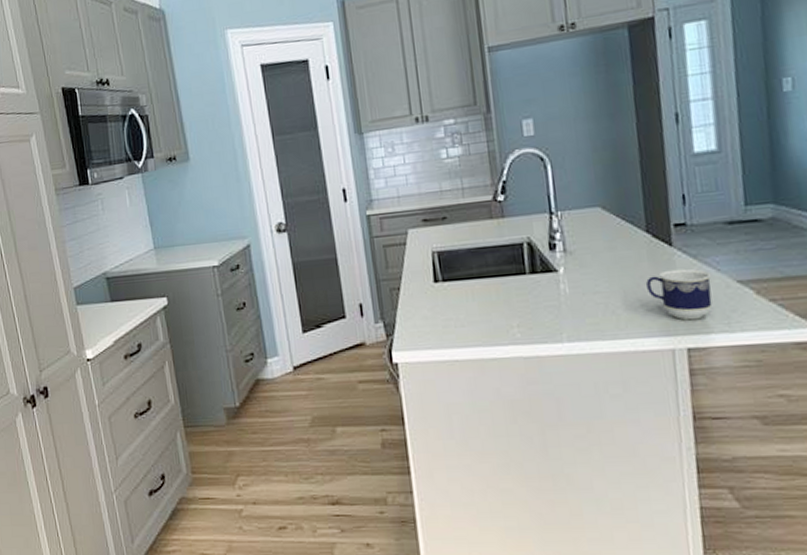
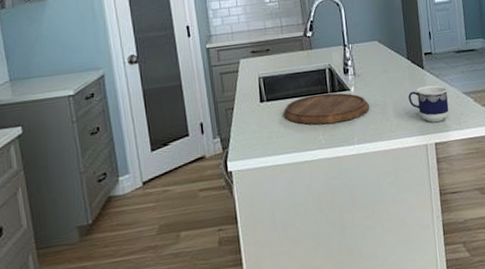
cutting board: none [463,274,586,314] -> present [283,92,370,125]

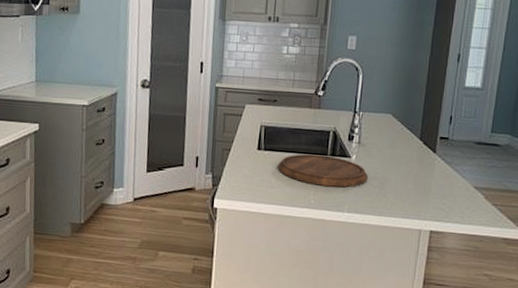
cup: present [408,85,449,123] -> none [412,170,457,211]

